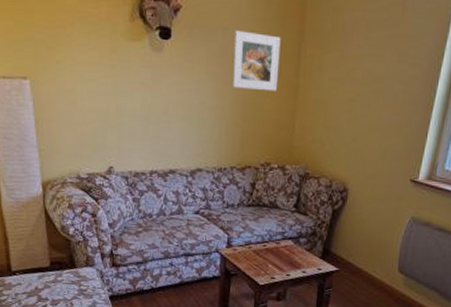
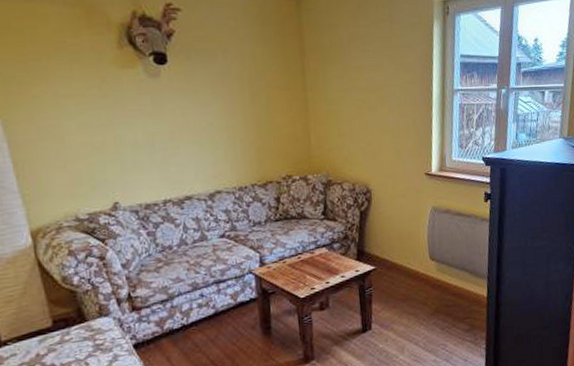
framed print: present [231,29,281,92] -> none [234,50,287,107]

